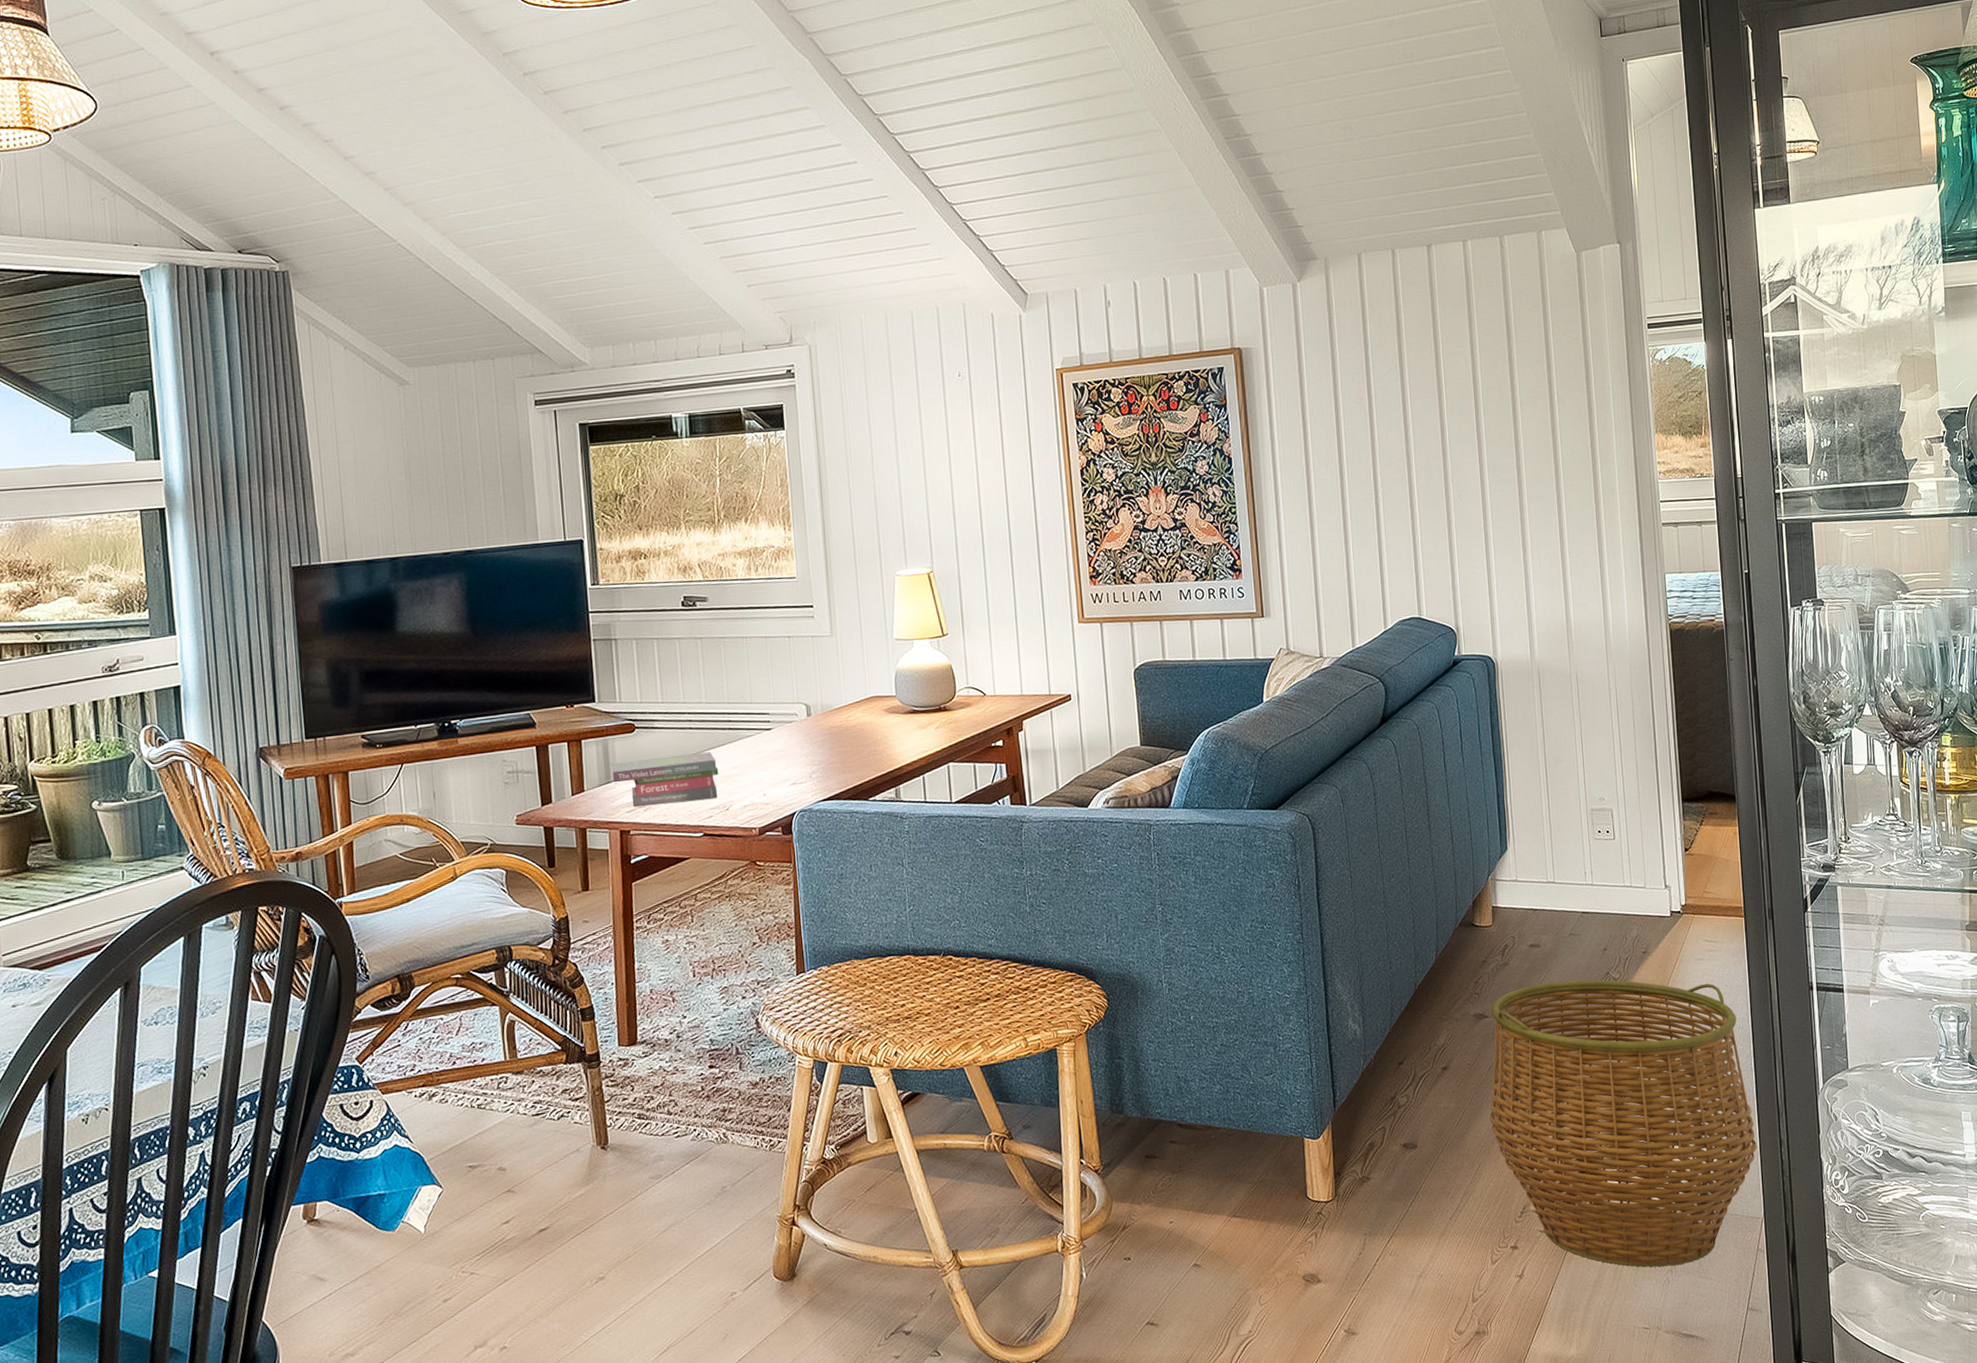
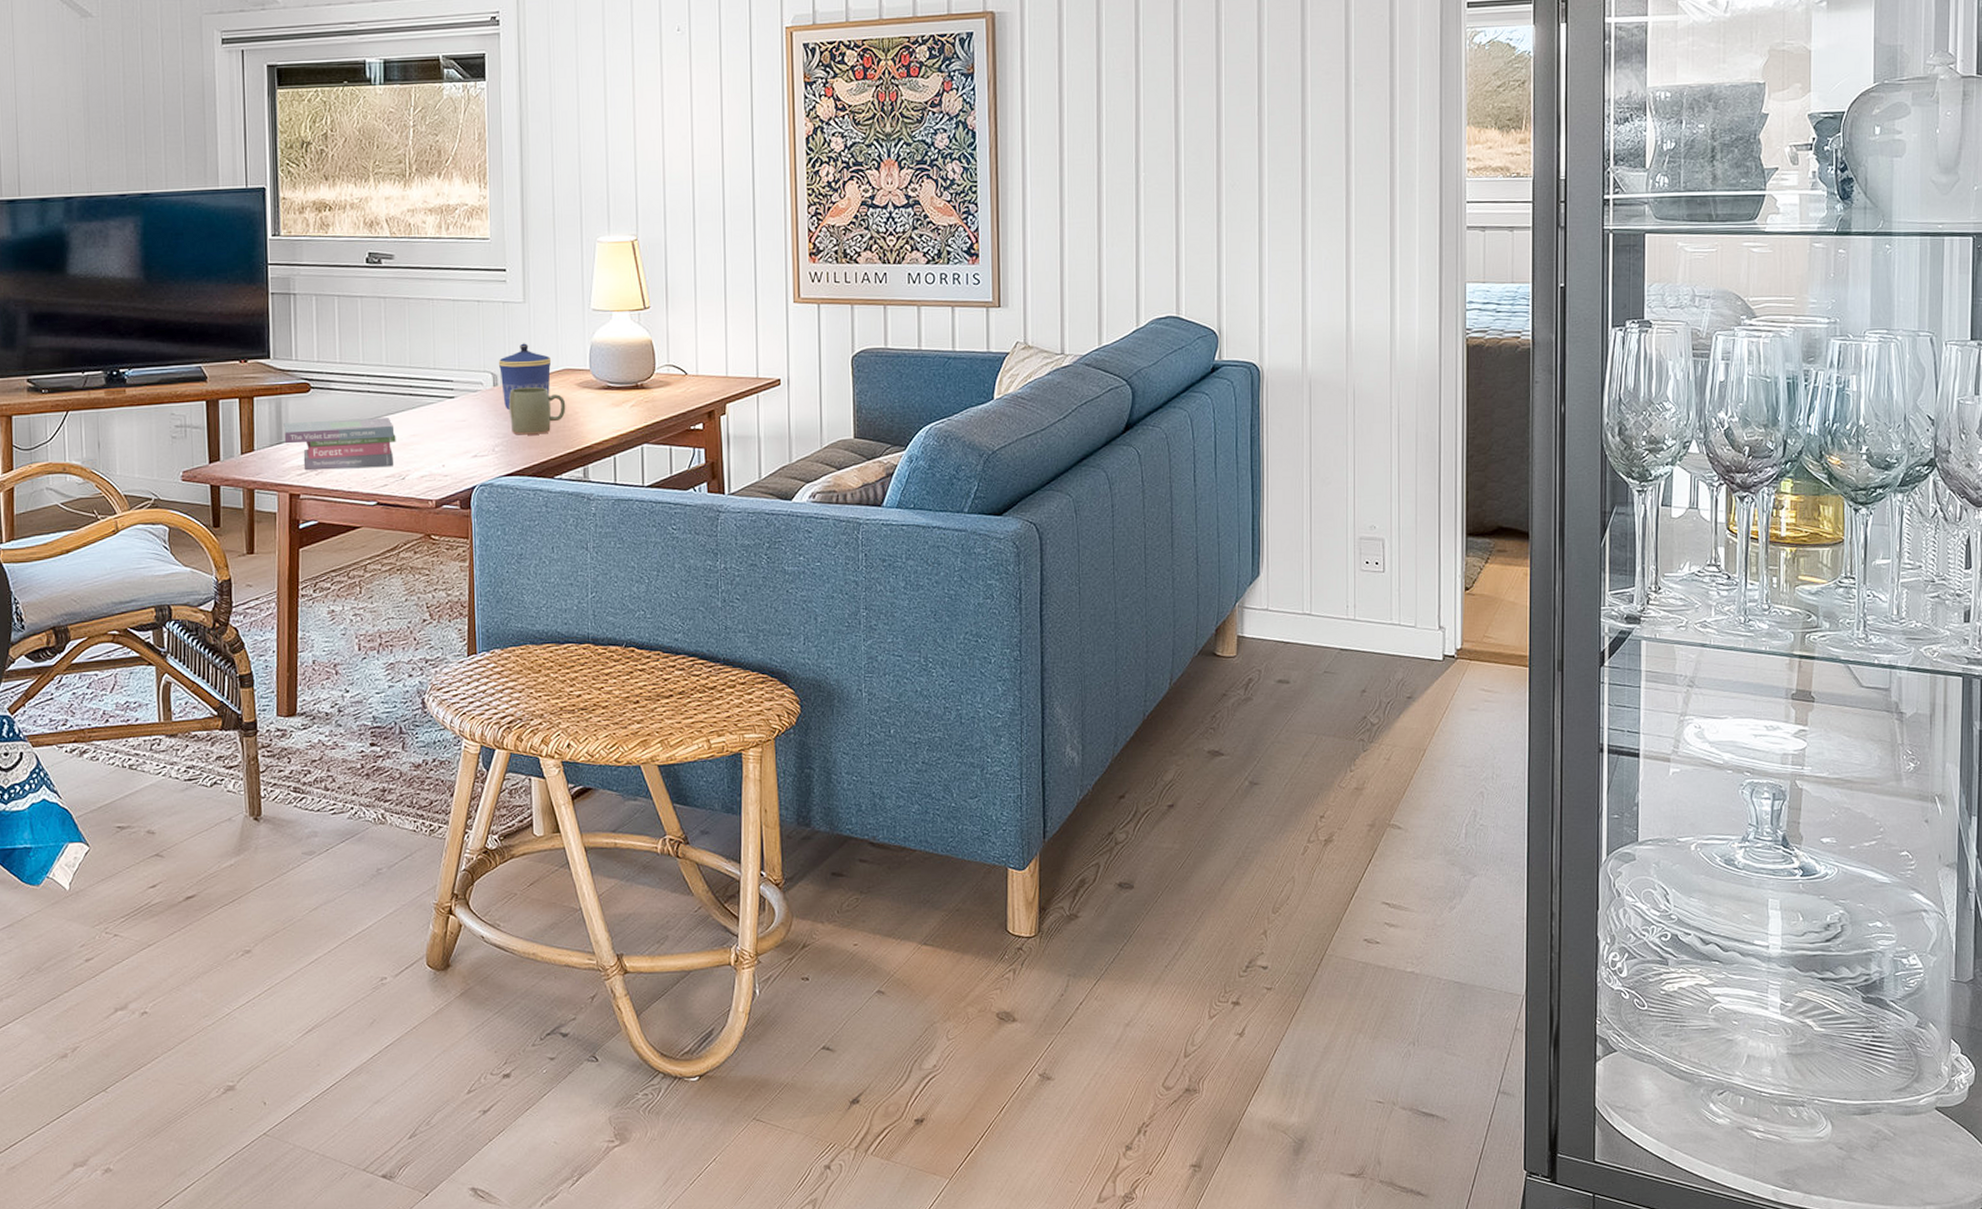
decorative jar: none [810,674,860,739] -> present [498,343,552,411]
mug: none [822,714,876,761] -> present [508,386,566,435]
basket: present [1488,980,1758,1267] -> none [1217,722,1524,1038]

